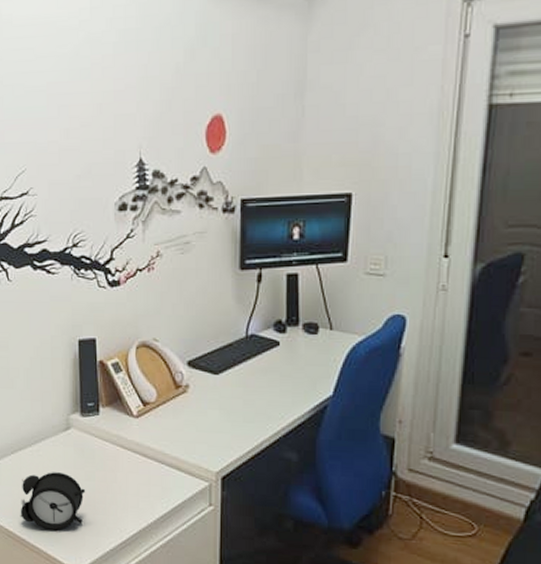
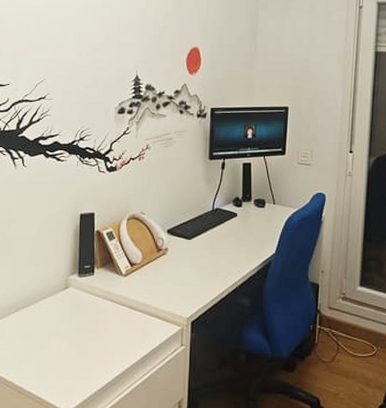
alarm clock: present [20,472,86,531] -> none [19,326,79,377]

